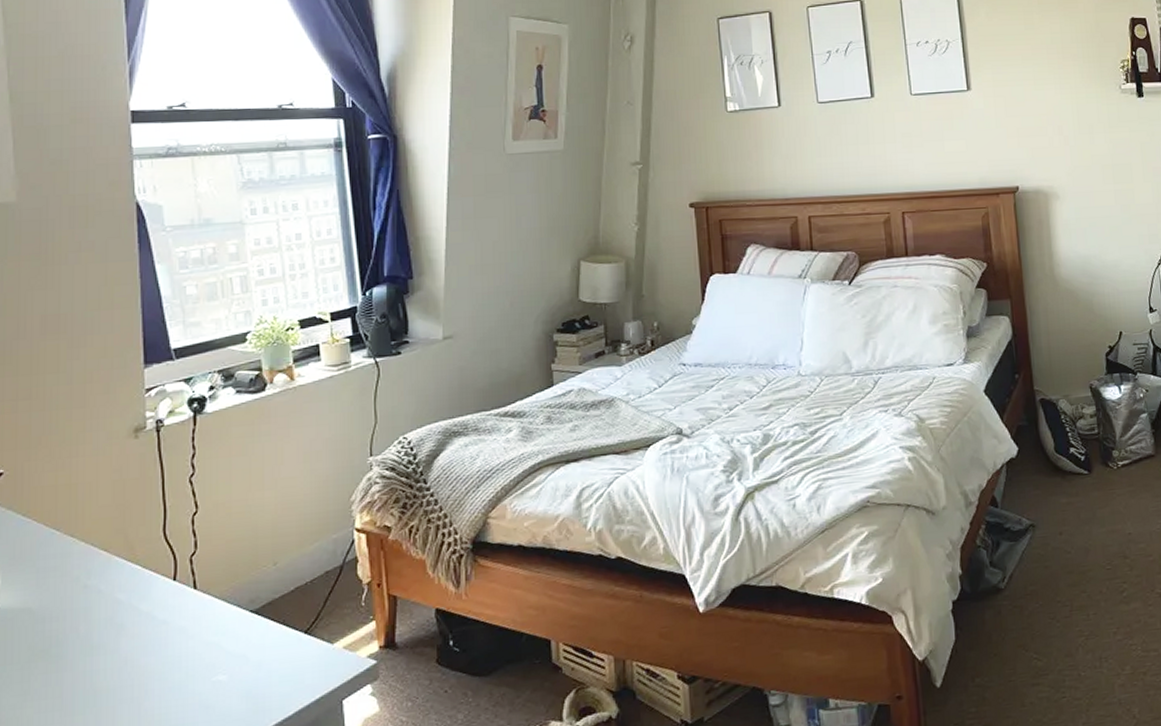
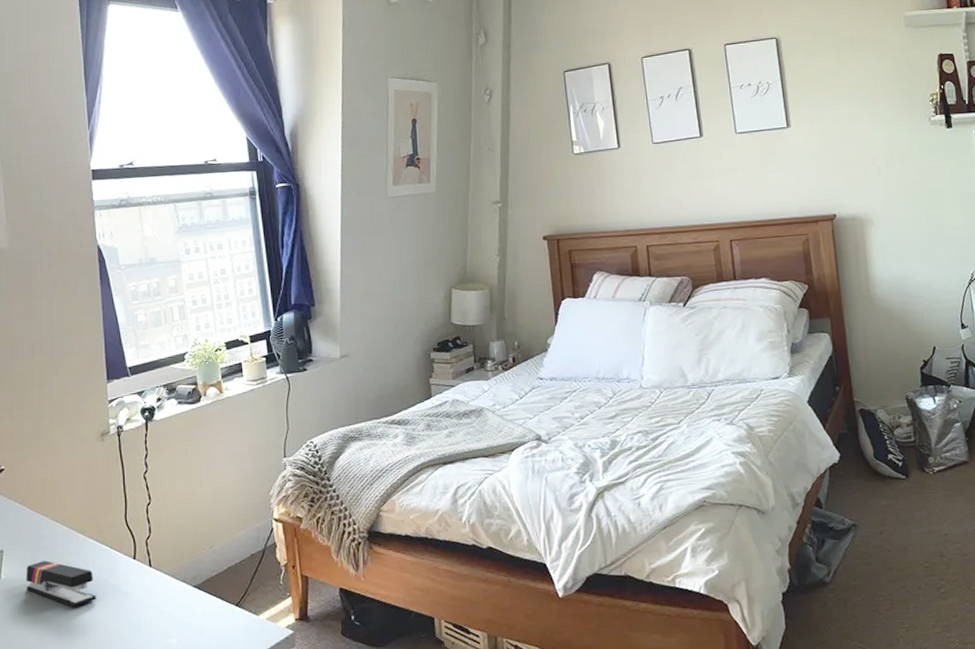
stapler: none [28,584,123,641] -> present [26,560,96,608]

